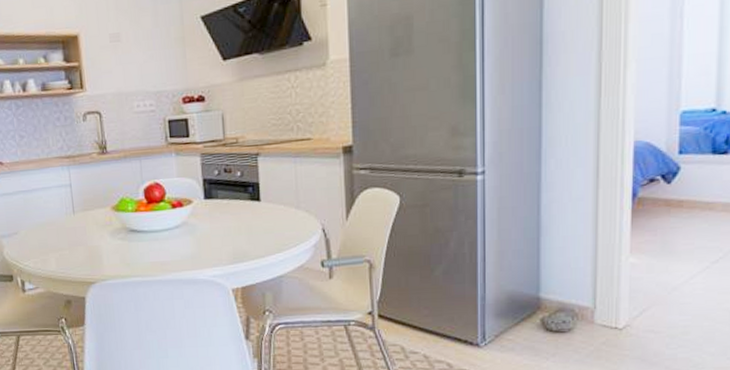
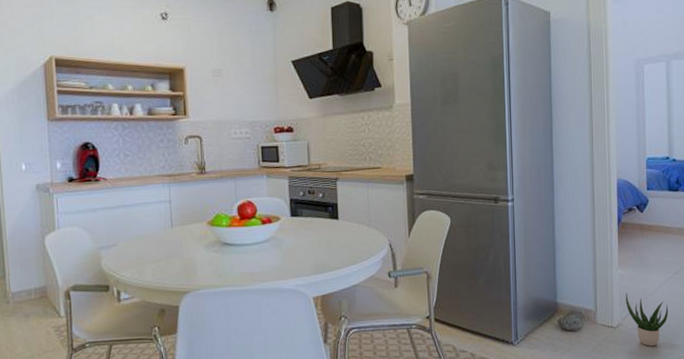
potted plant: none [638,286,701,353] -> present [626,293,669,346]

